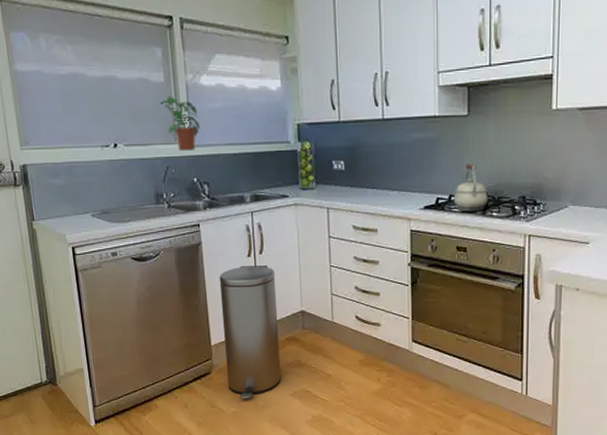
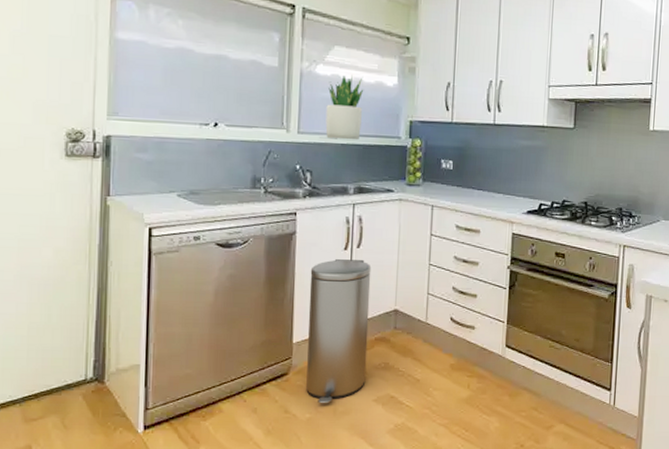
potted plant: present [159,96,201,151] -> none [270,81,311,137]
planter: none [214,82,251,150] -> present [325,75,364,141]
kettle: present [453,164,488,211] -> none [555,173,588,219]

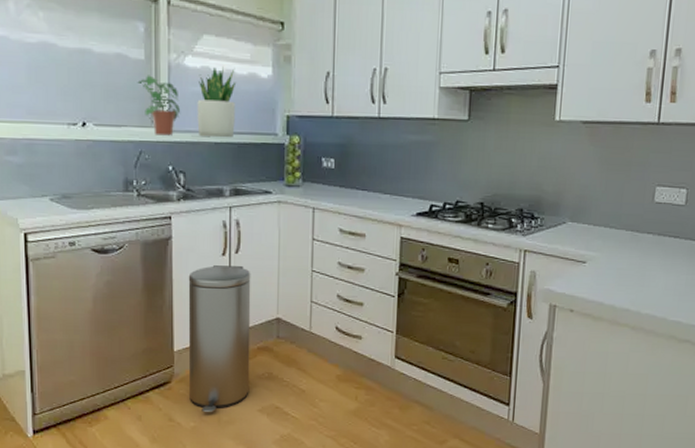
potted plant: none [270,81,311,137] -> present [137,75,181,136]

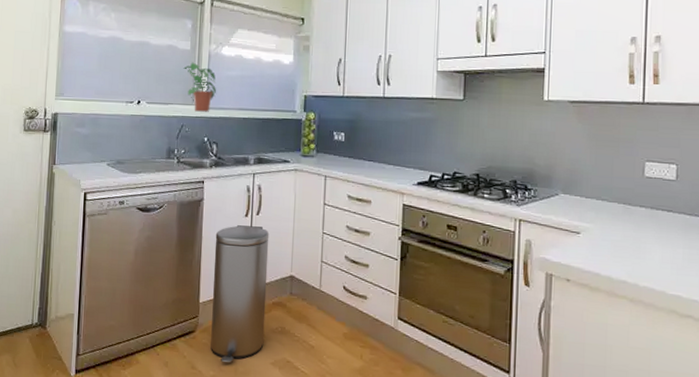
planter: present [197,66,237,138] -> none [229,55,264,115]

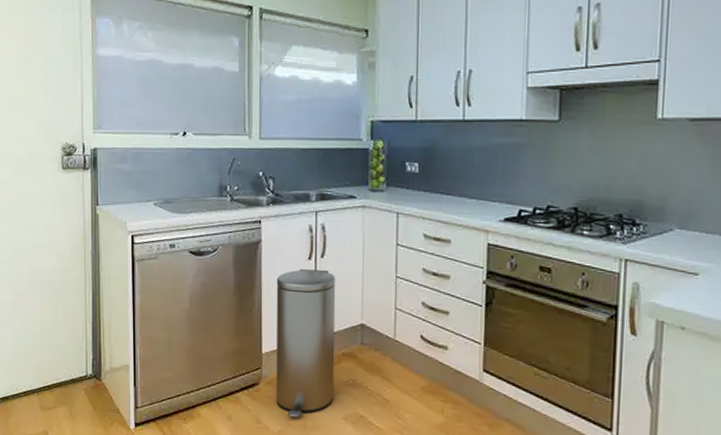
potted plant: present [183,62,217,112] -> none [232,86,271,143]

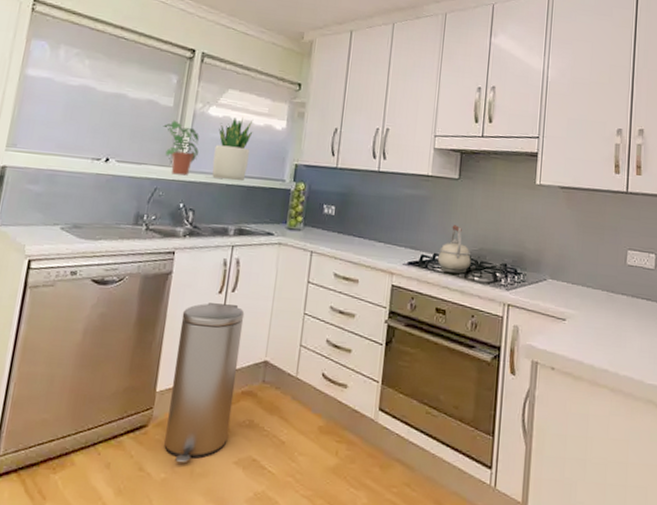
potted plant: none [232,86,271,143] -> present [163,120,199,176]
planter: none [286,75,323,144] -> present [212,117,254,182]
kettle: none [538,174,579,228] -> present [437,225,472,274]

